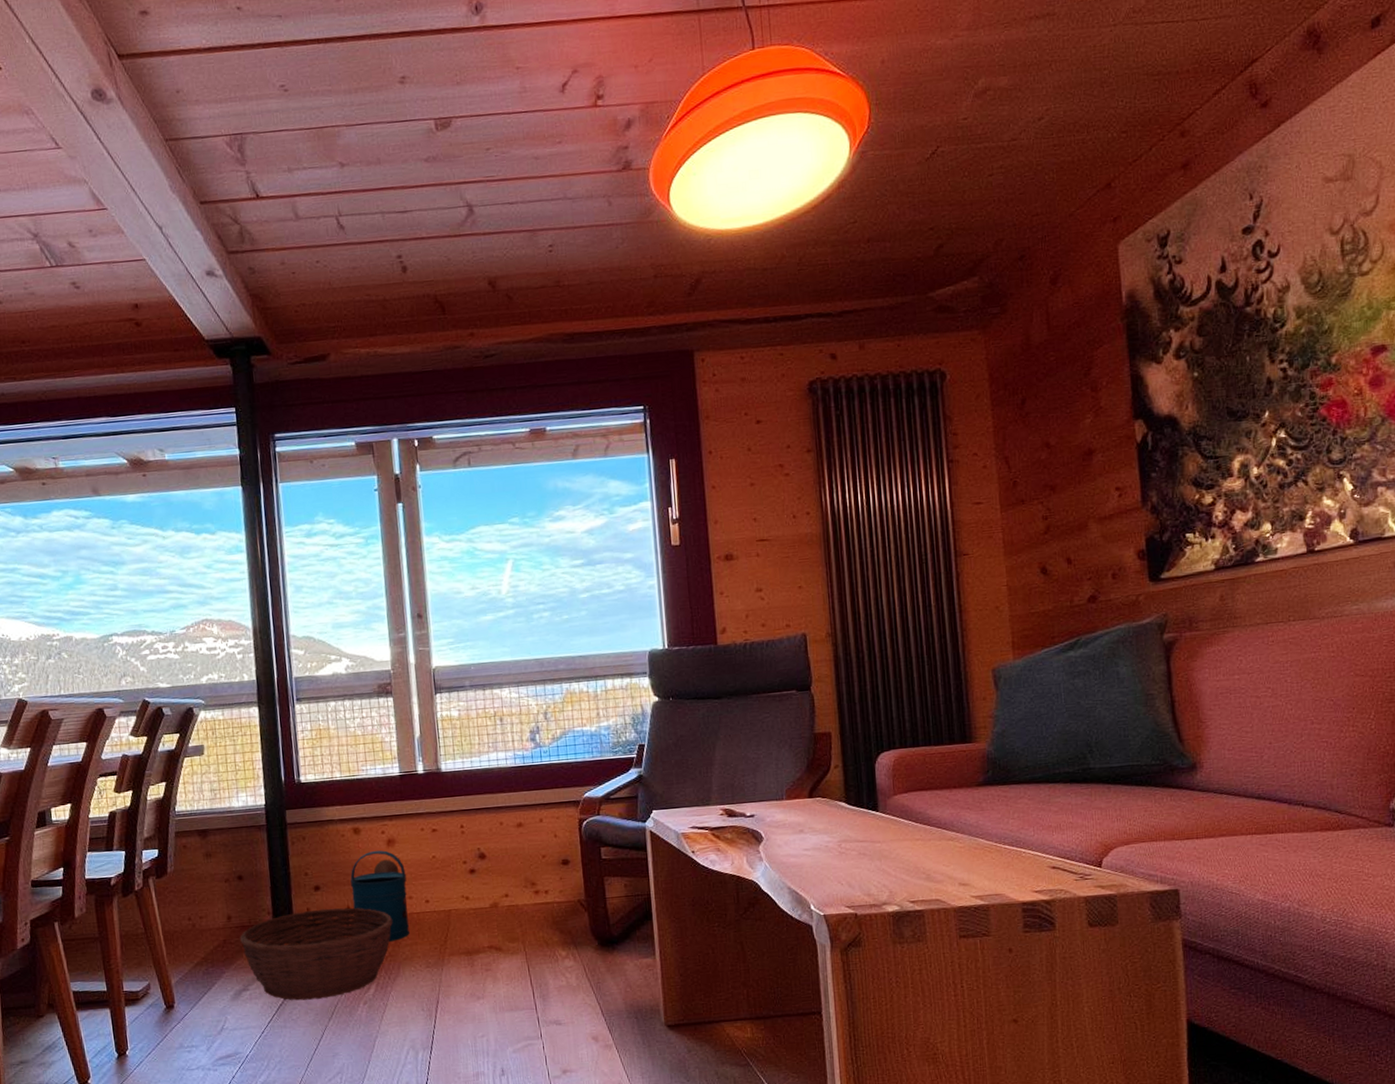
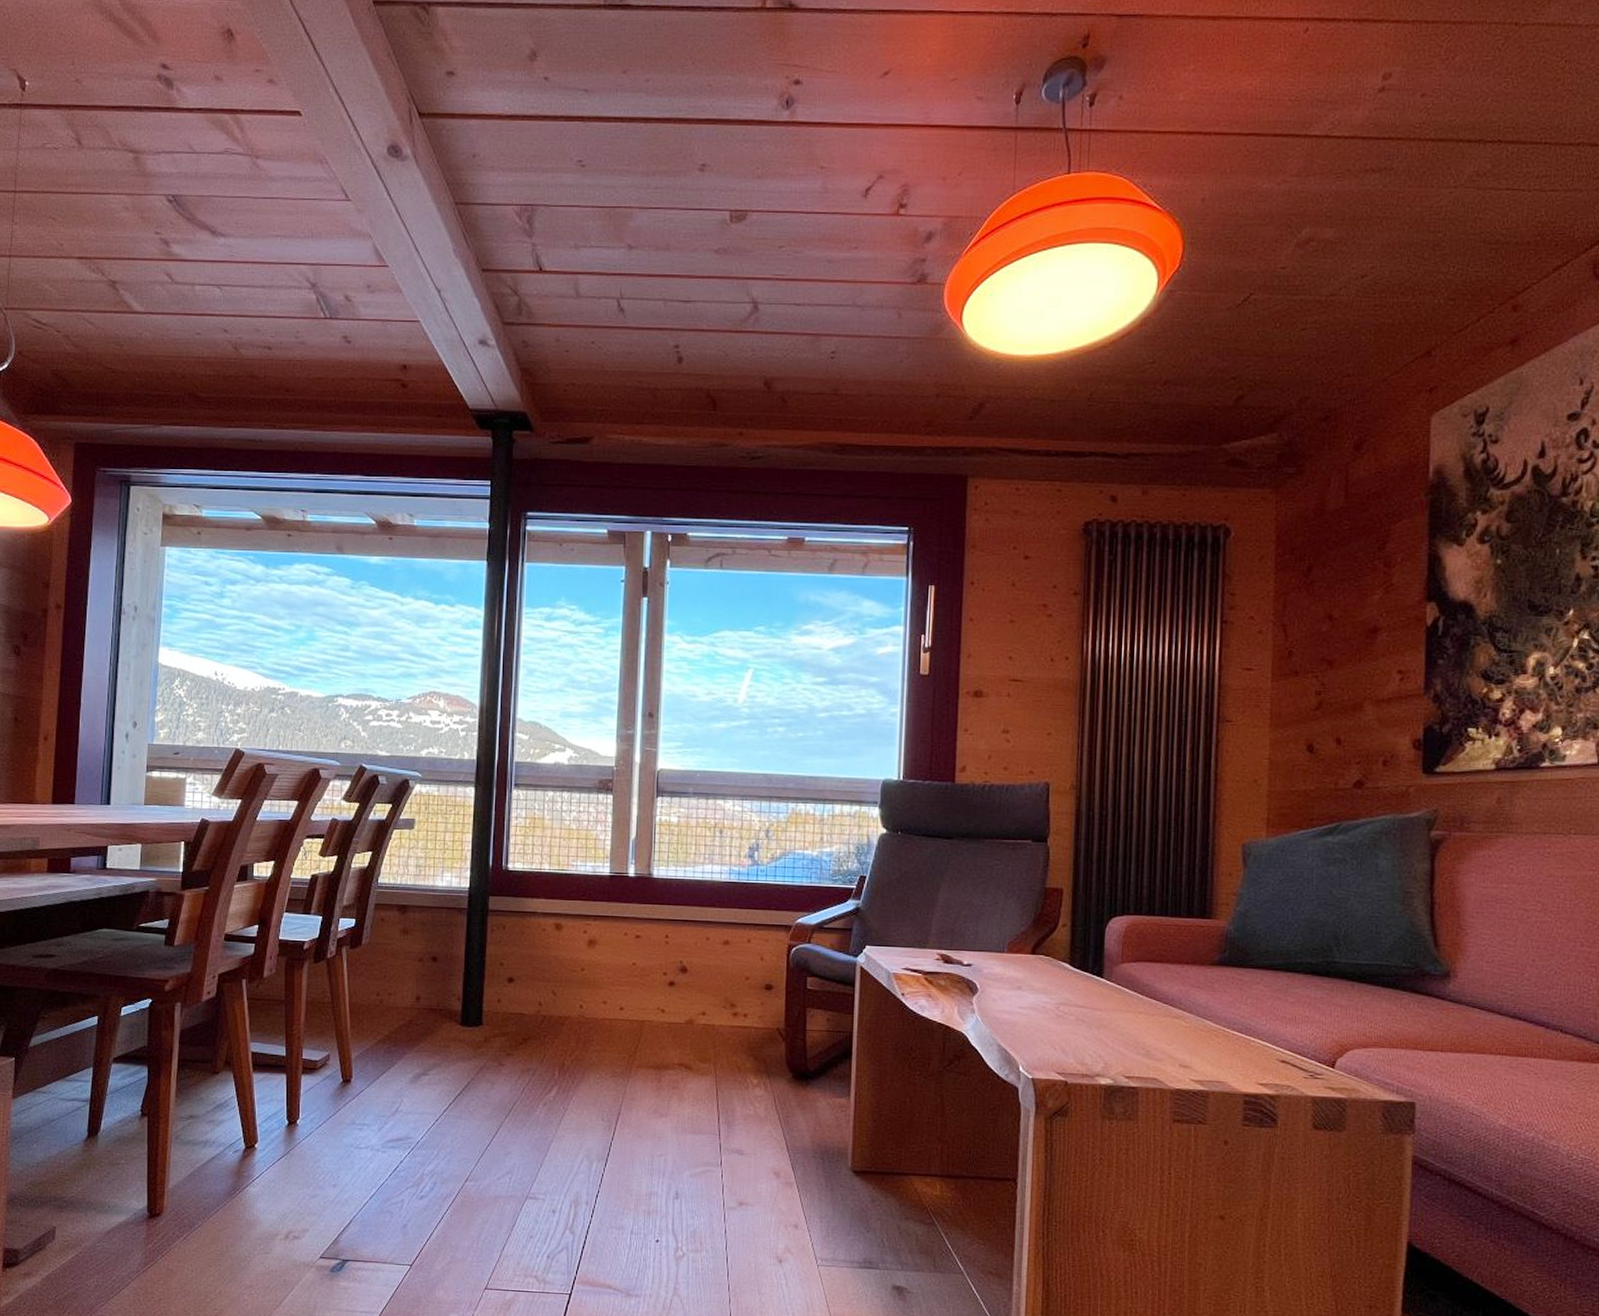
basket: present [240,907,393,1001] -> none [426,1001,584,1094]
watering can: present [350,850,410,942] -> none [545,950,603,1045]

